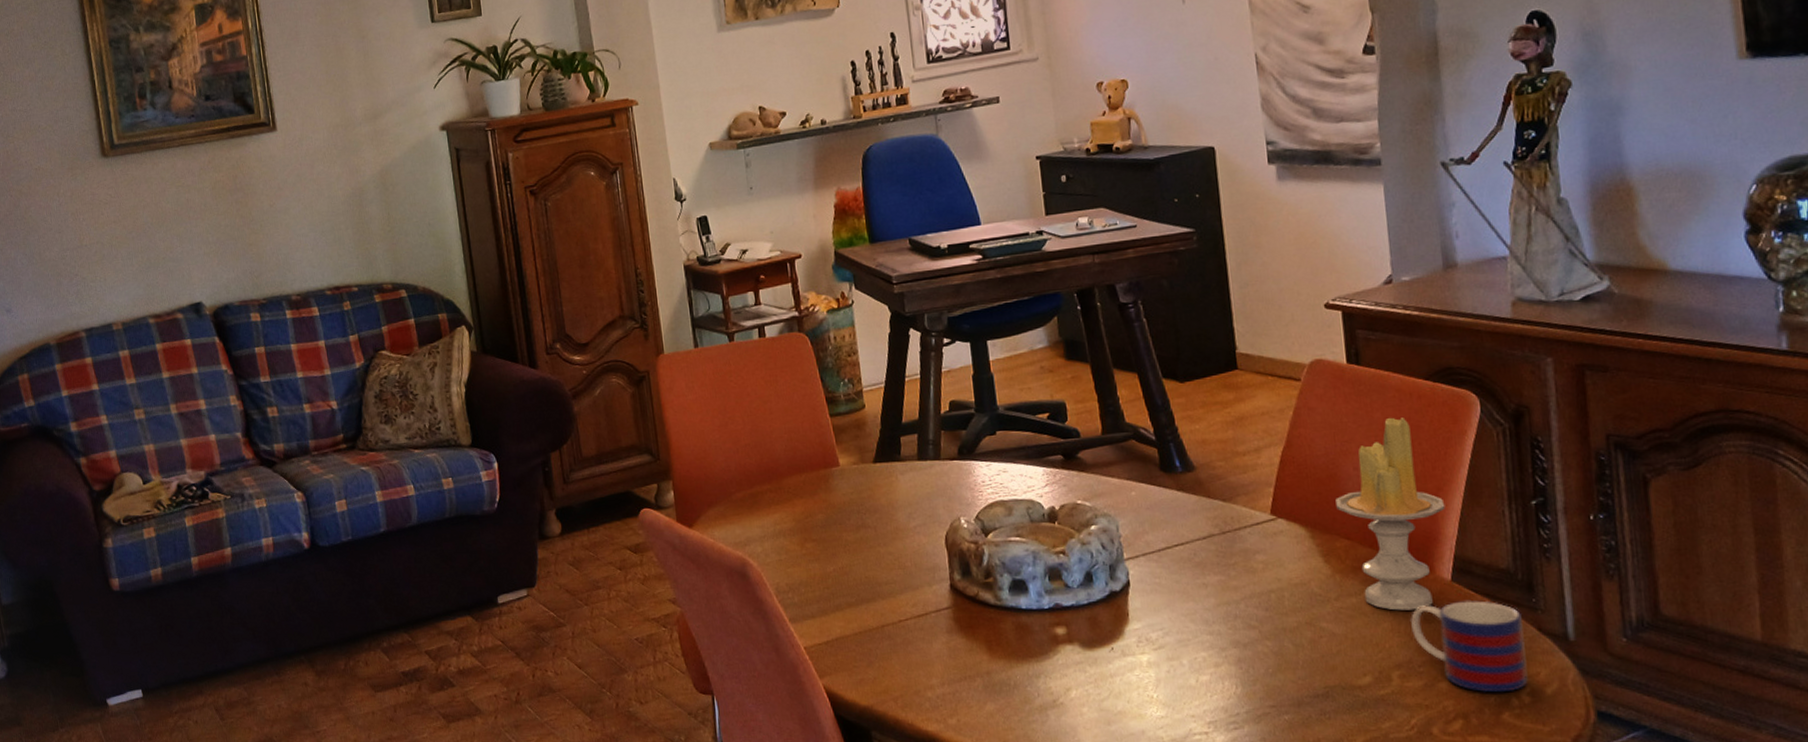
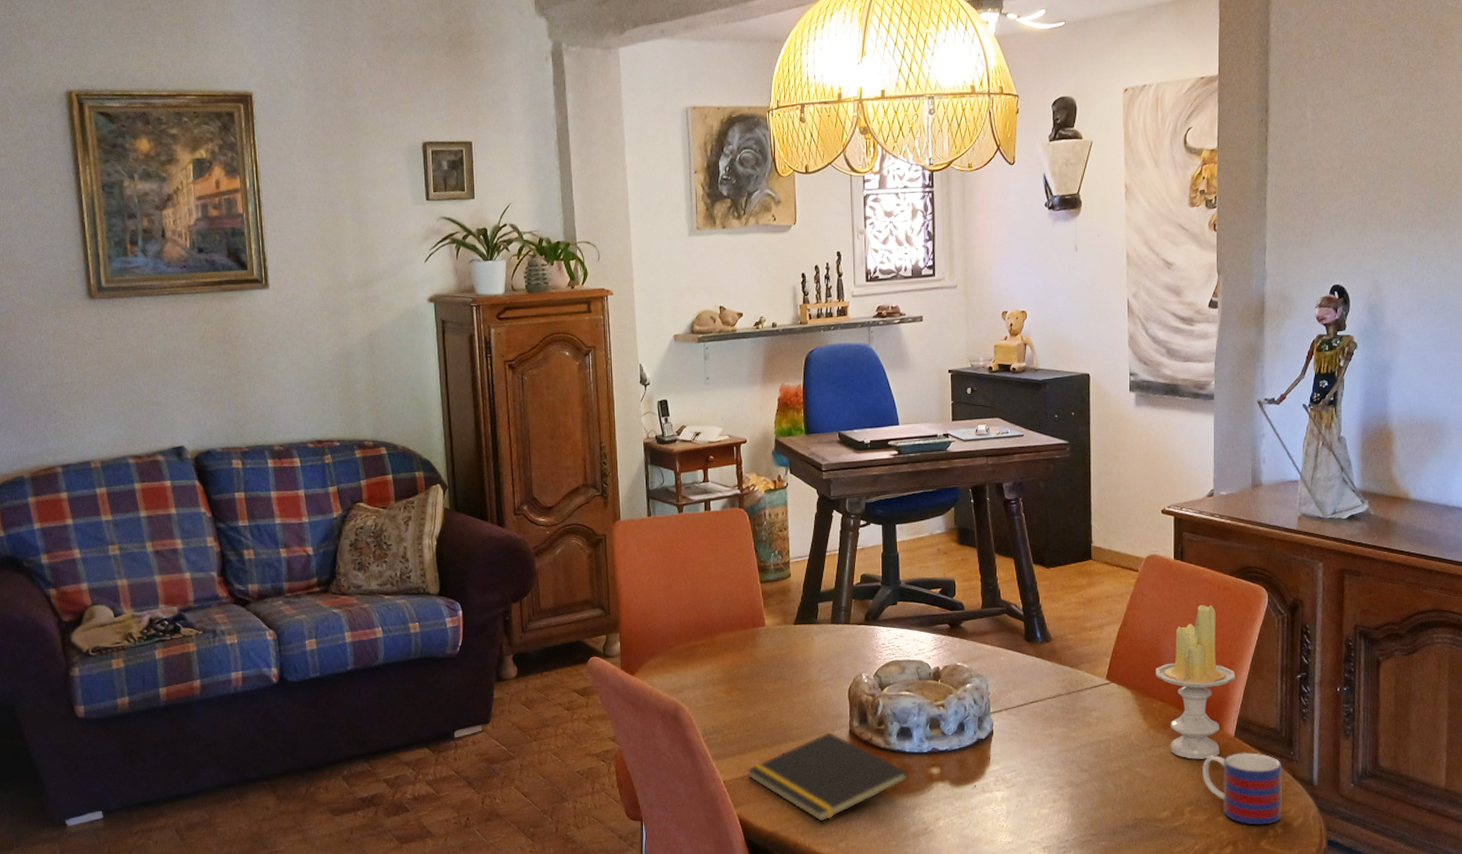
notepad: none [831,587,1029,694] -> present [747,732,910,822]

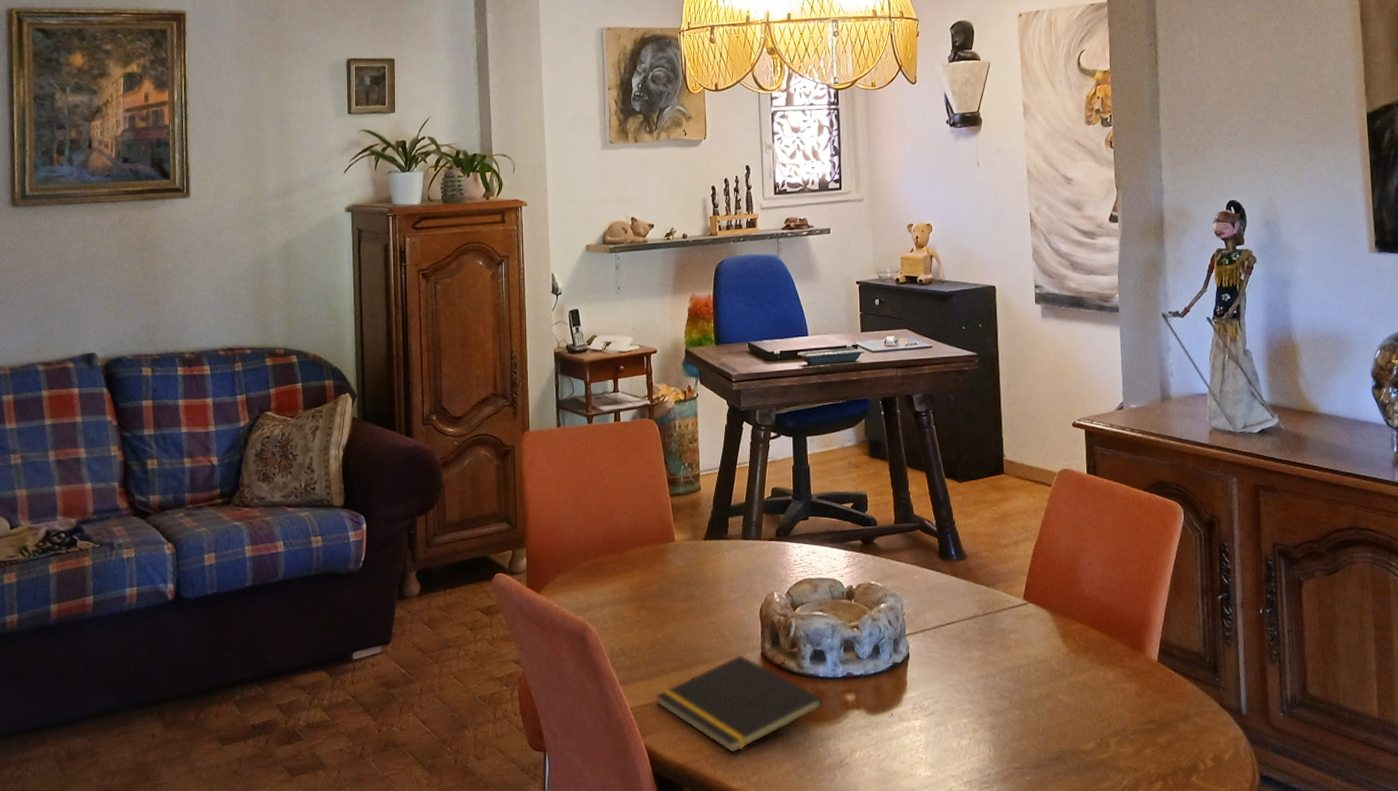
candle: present [1156,604,1236,759] -> none [1073,521,1155,686]
mug: present [1201,752,1283,825] -> none [1125,678,1211,758]

